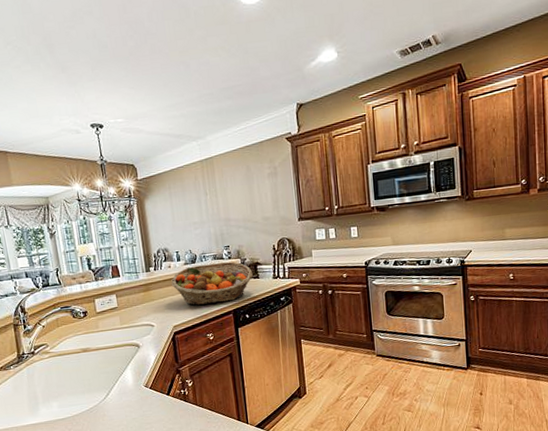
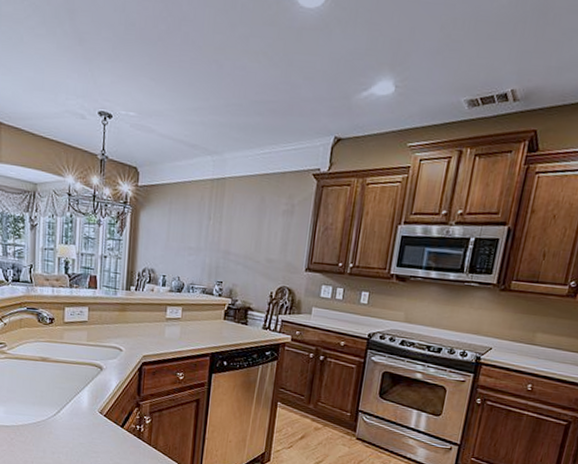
fruit basket: present [171,262,253,305] -> none [151,295,242,343]

